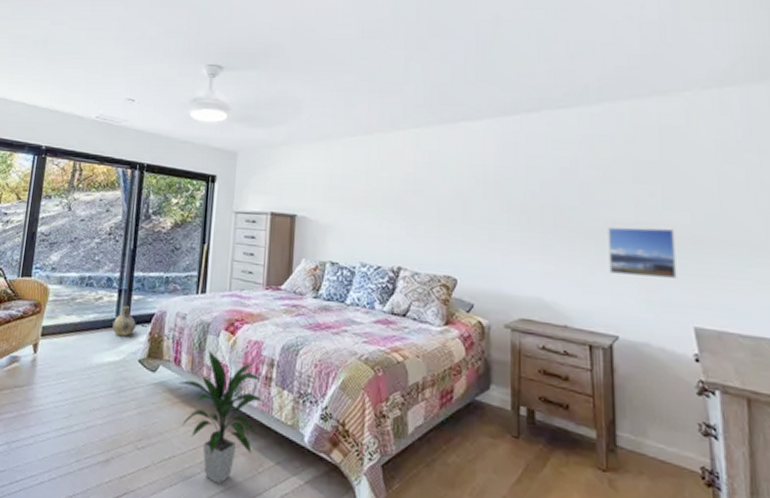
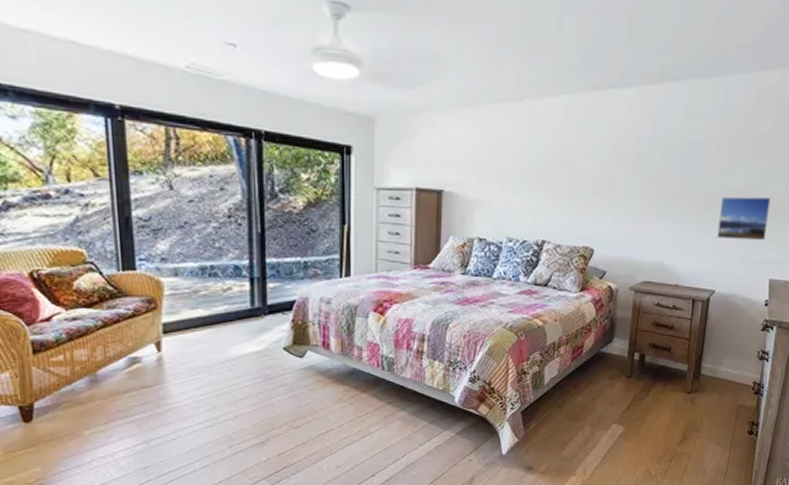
ceramic jug: present [112,306,136,337] -> none [248,295,275,326]
indoor plant: present [178,349,264,484] -> none [329,331,416,446]

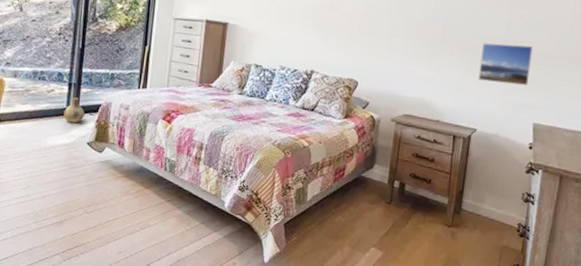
ceramic jug: none [248,295,275,326] -> present [63,97,85,124]

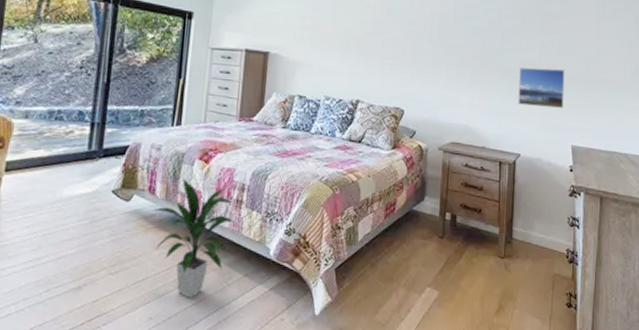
ceramic jug: present [63,97,85,124] -> none [84,139,110,169]
indoor plant: none [122,134,193,239] -> present [153,177,235,298]

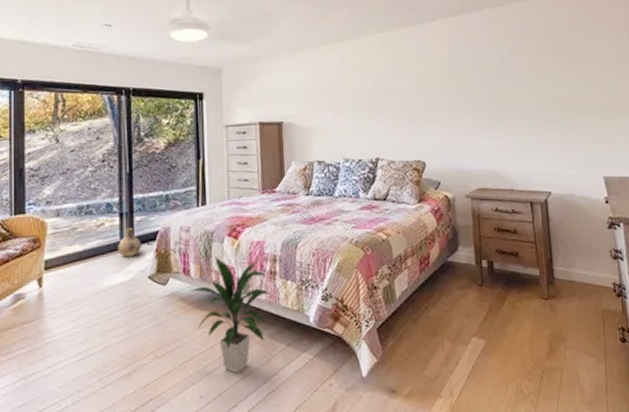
ceramic jug: none [84,139,110,169] -> present [118,228,141,258]
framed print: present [518,67,565,109] -> none [539,99,590,142]

